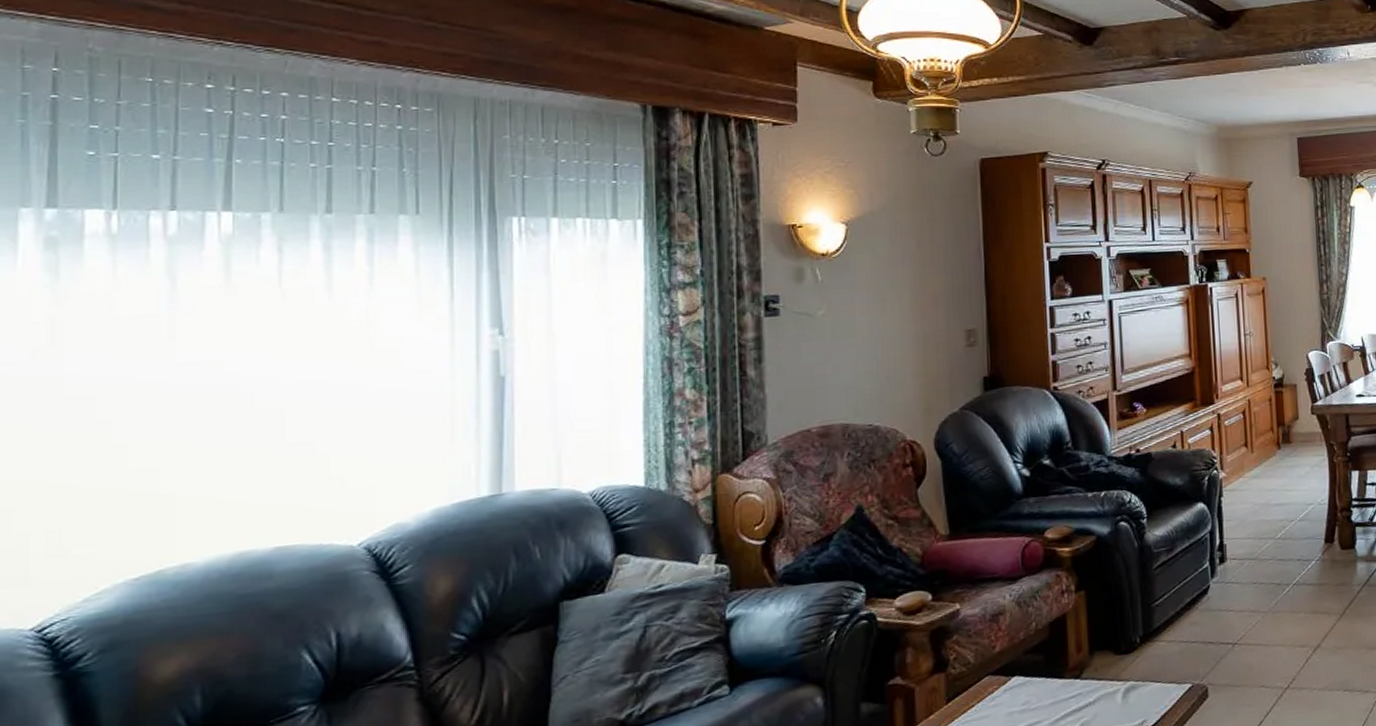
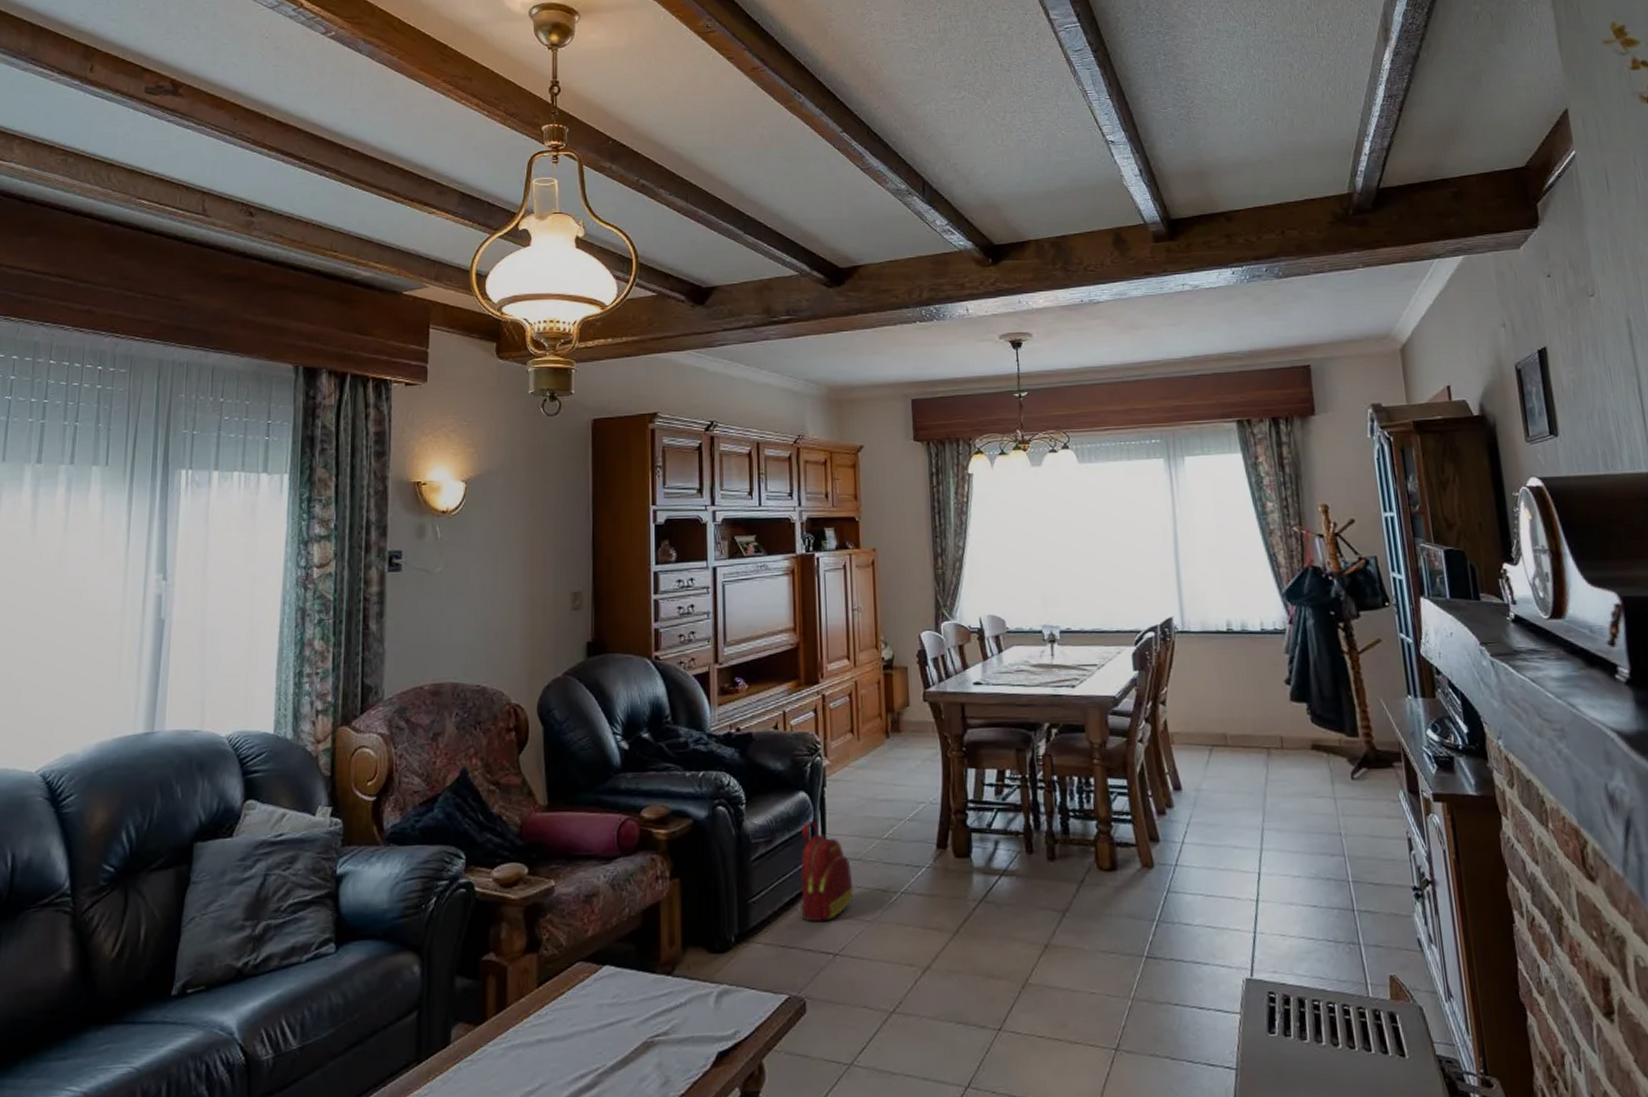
backpack: none [1200,529,1250,618] -> present [799,822,854,923]

